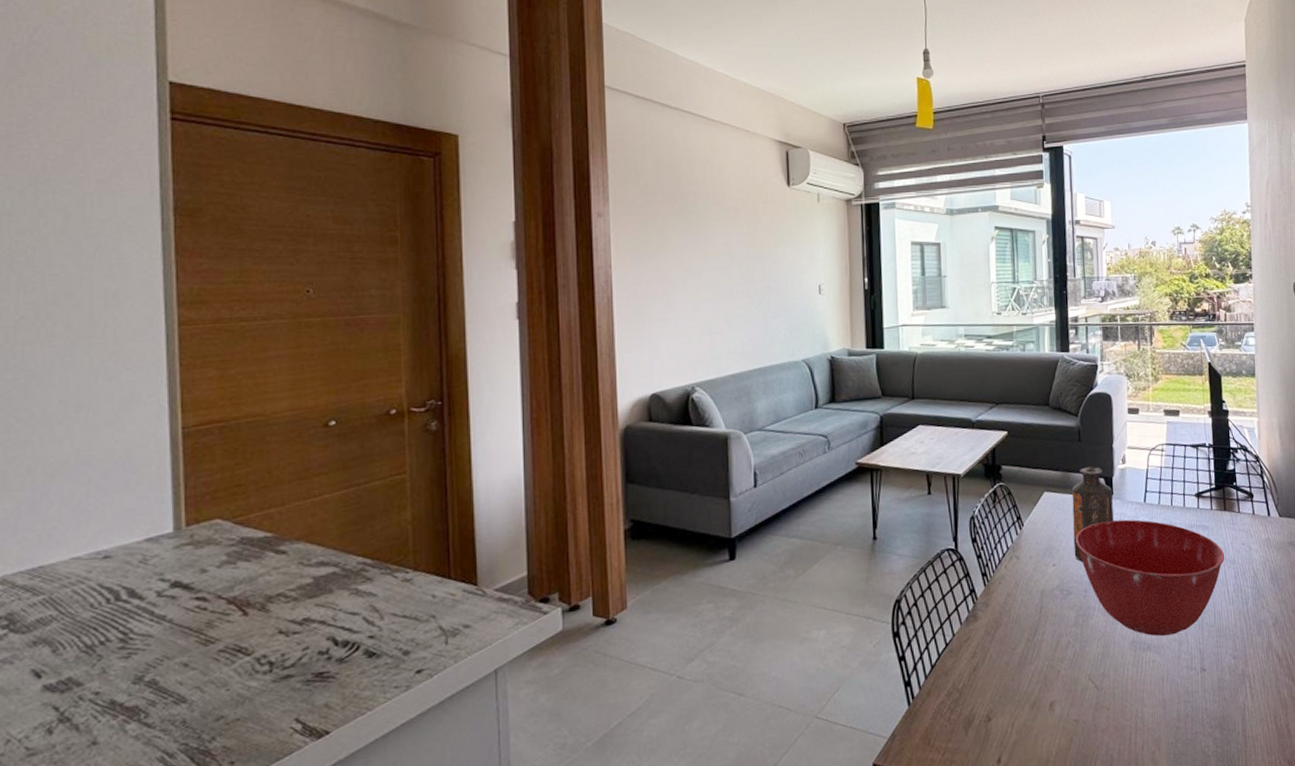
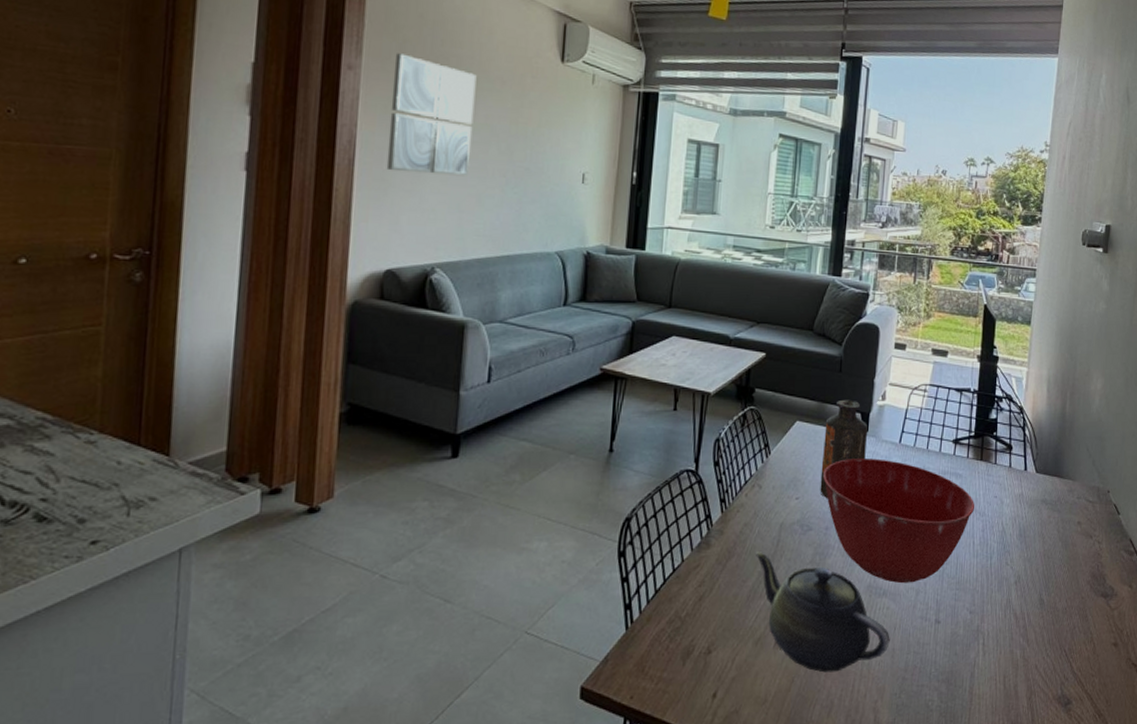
wall art: none [638,197,716,304] -> present [386,53,477,177]
teapot: none [1021,619,1160,730] -> present [756,552,890,673]

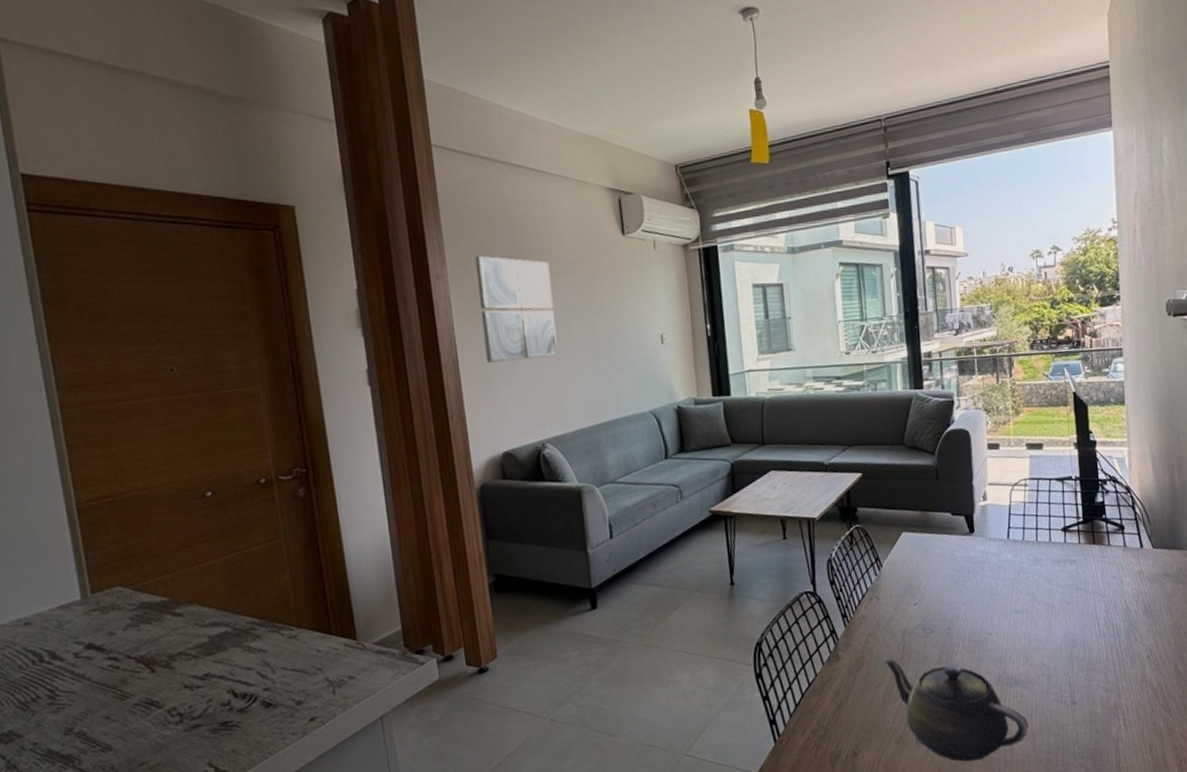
bottle: present [820,399,869,499] -> none [930,504,976,601]
mixing bowl: present [823,459,975,584] -> none [936,556,1095,671]

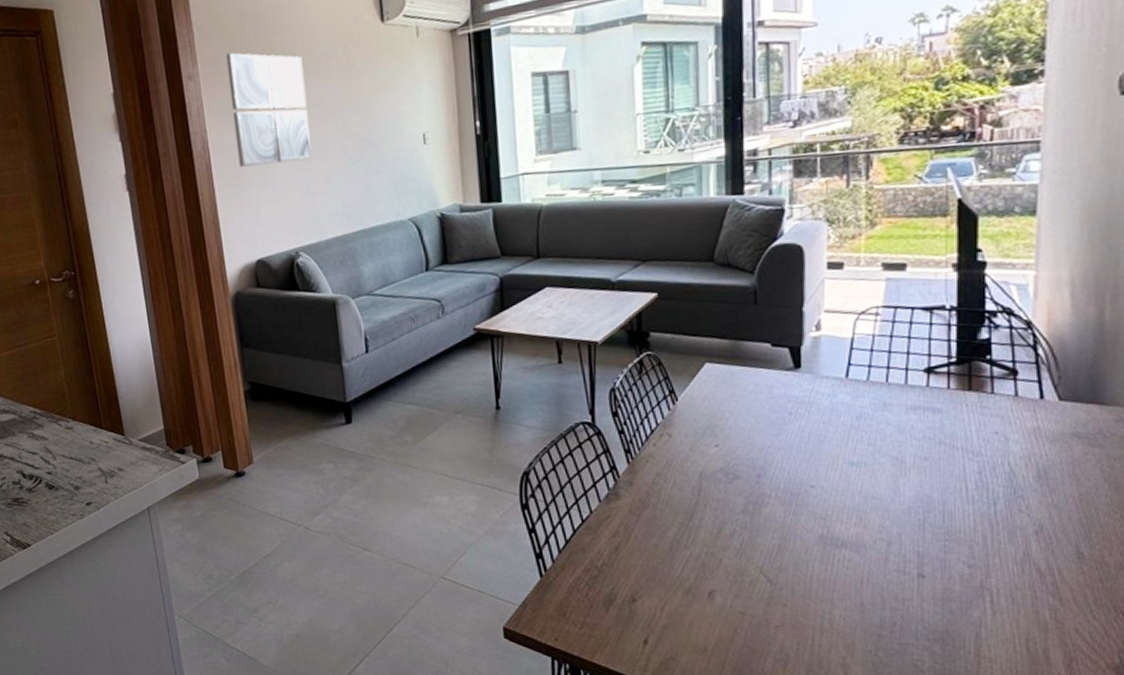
teapot: present [884,658,1029,762] -> none [674,502,856,625]

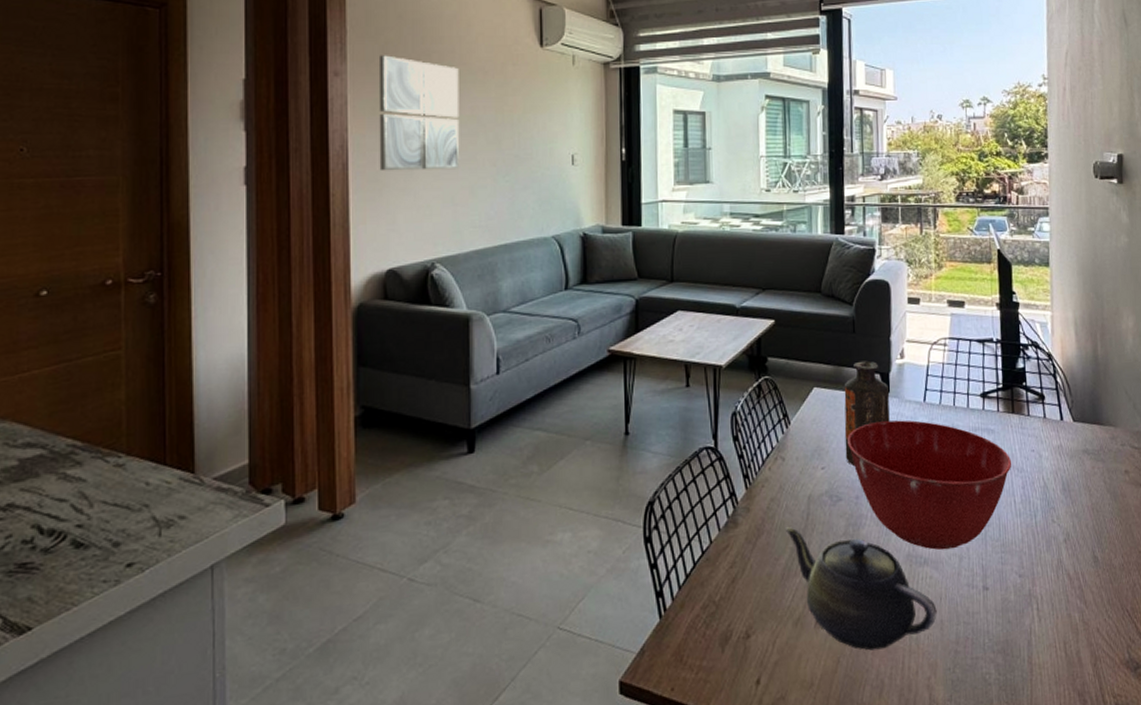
teapot: none [674,502,856,625] -> present [786,527,937,651]
bottle: none [742,333,801,445] -> present [844,360,890,467]
mixing bowl: none [747,397,965,534] -> present [847,420,1012,550]

